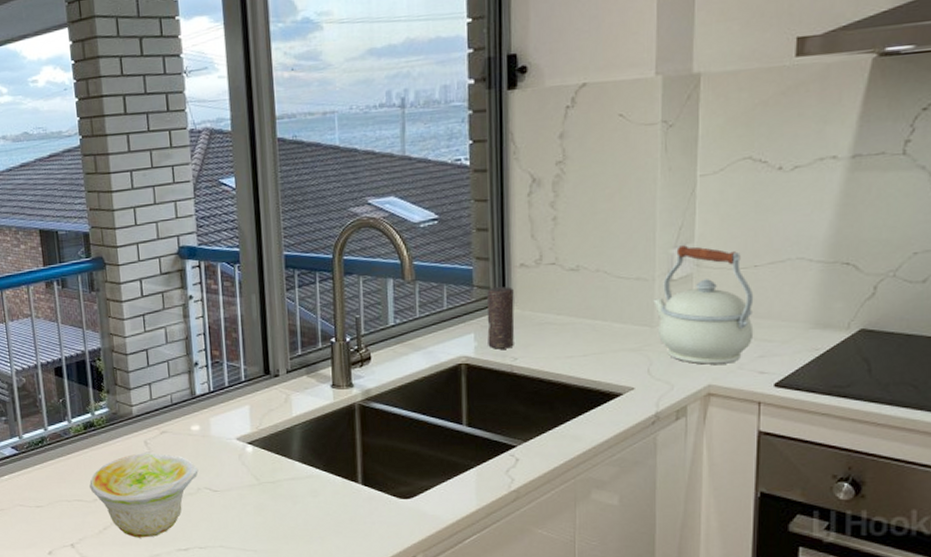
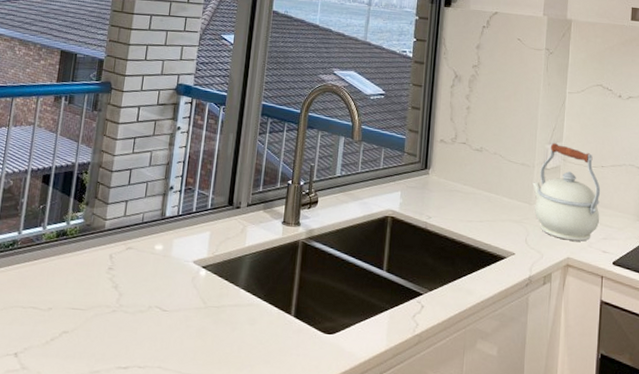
bowl: present [89,451,199,538] -> none [47,265,154,353]
candle: present [487,287,515,349] -> none [410,156,434,208]

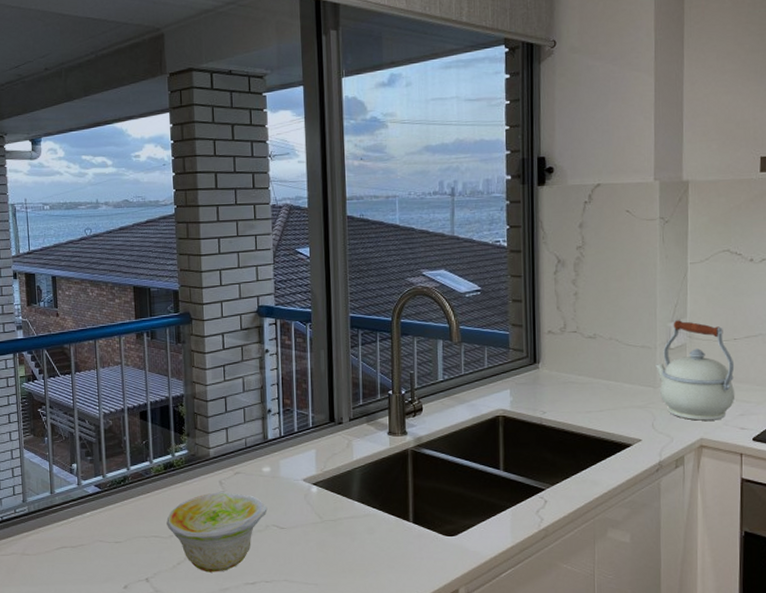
bowl: none [47,265,154,353] -> present [166,491,268,572]

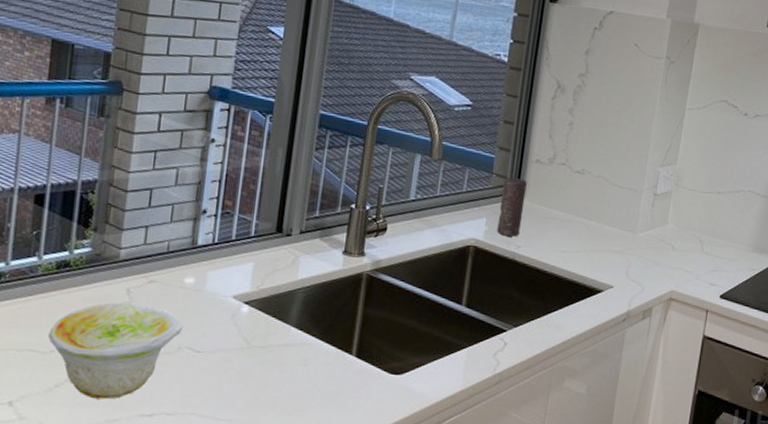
candle: none [520,350,544,404] -> present [497,177,527,237]
kettle: present [656,320,735,421] -> none [639,165,715,274]

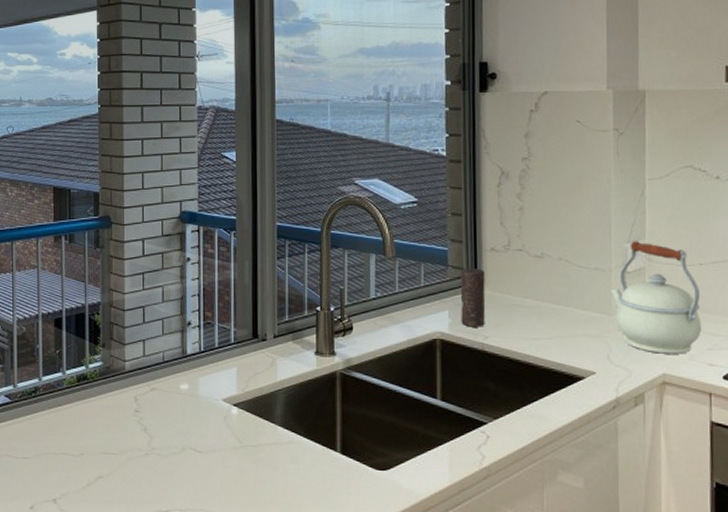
bowl: present [48,301,184,399] -> none [77,408,184,497]
kettle: none [639,165,715,274] -> present [611,241,702,354]

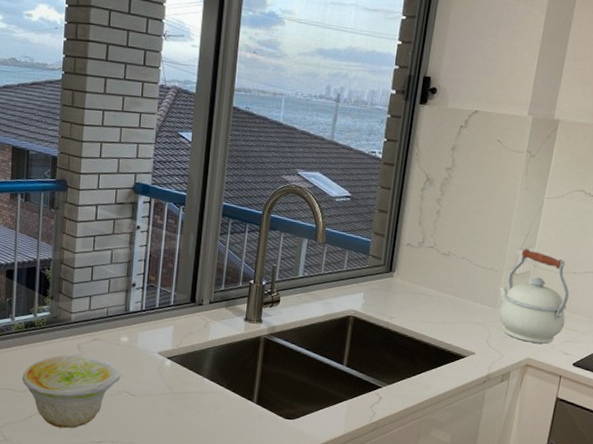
bowl: none [77,408,184,497] -> present [22,354,121,429]
candle: present [460,268,486,327] -> none [373,258,399,309]

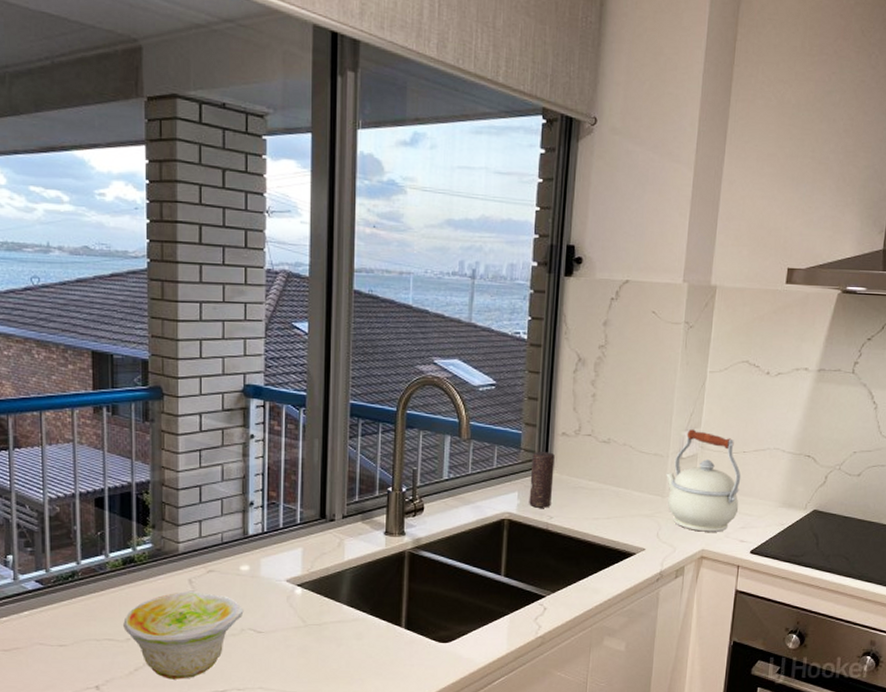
candle: none [373,258,399,309] -> present [529,452,555,508]

